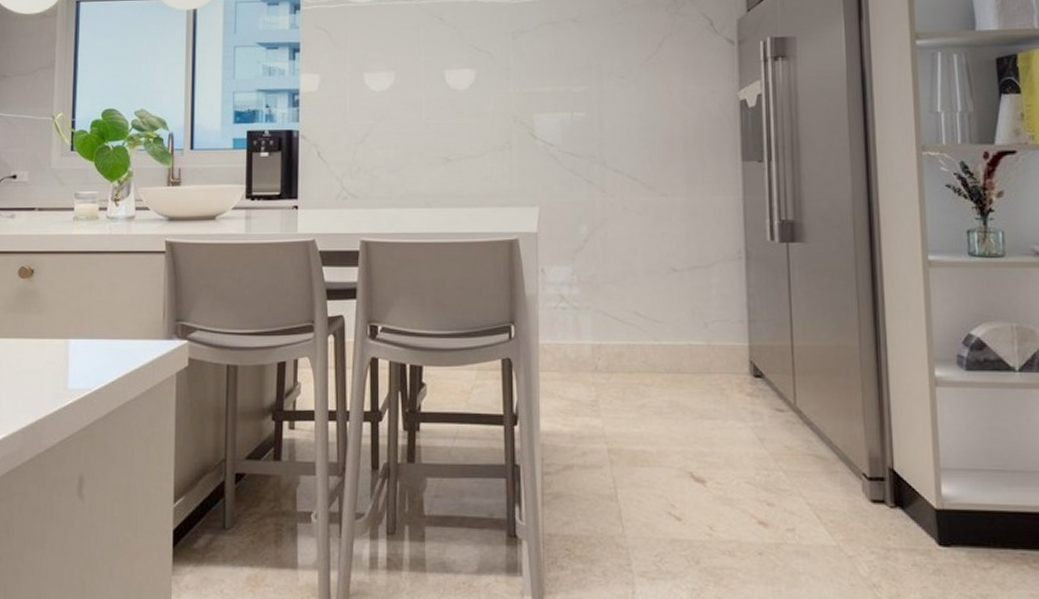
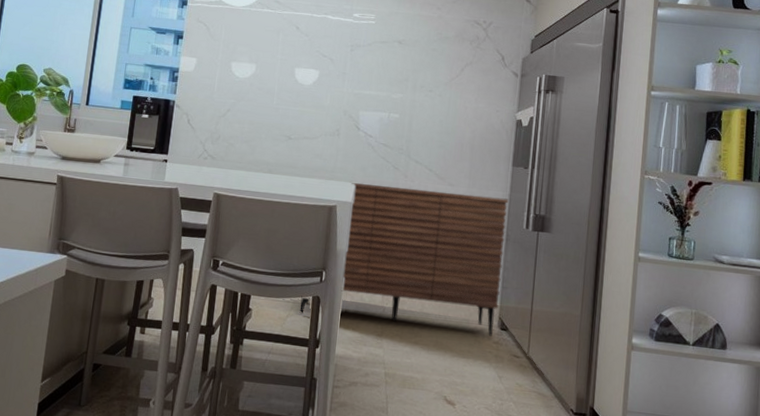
sideboard: none [487,204,748,387] -> present [299,183,509,336]

